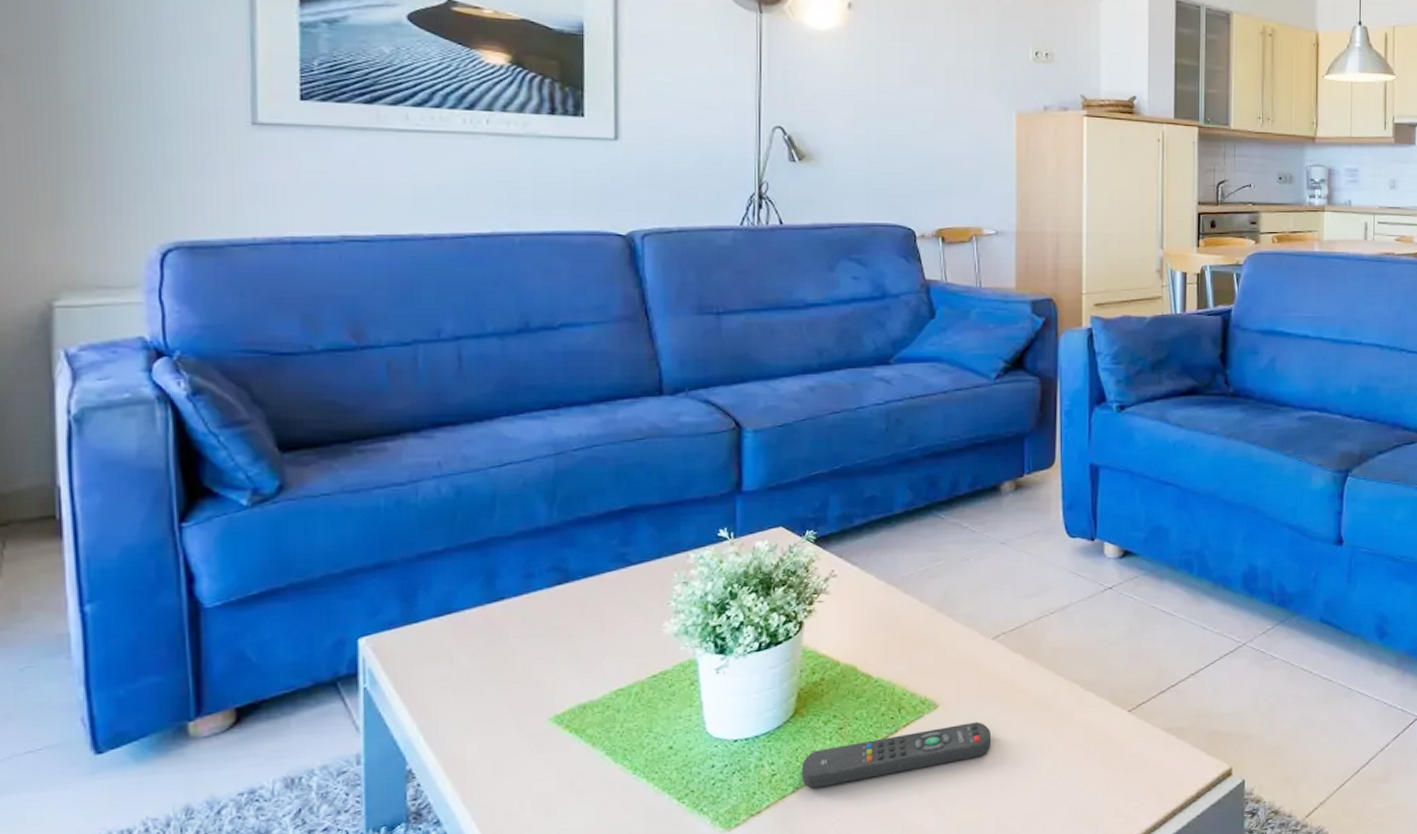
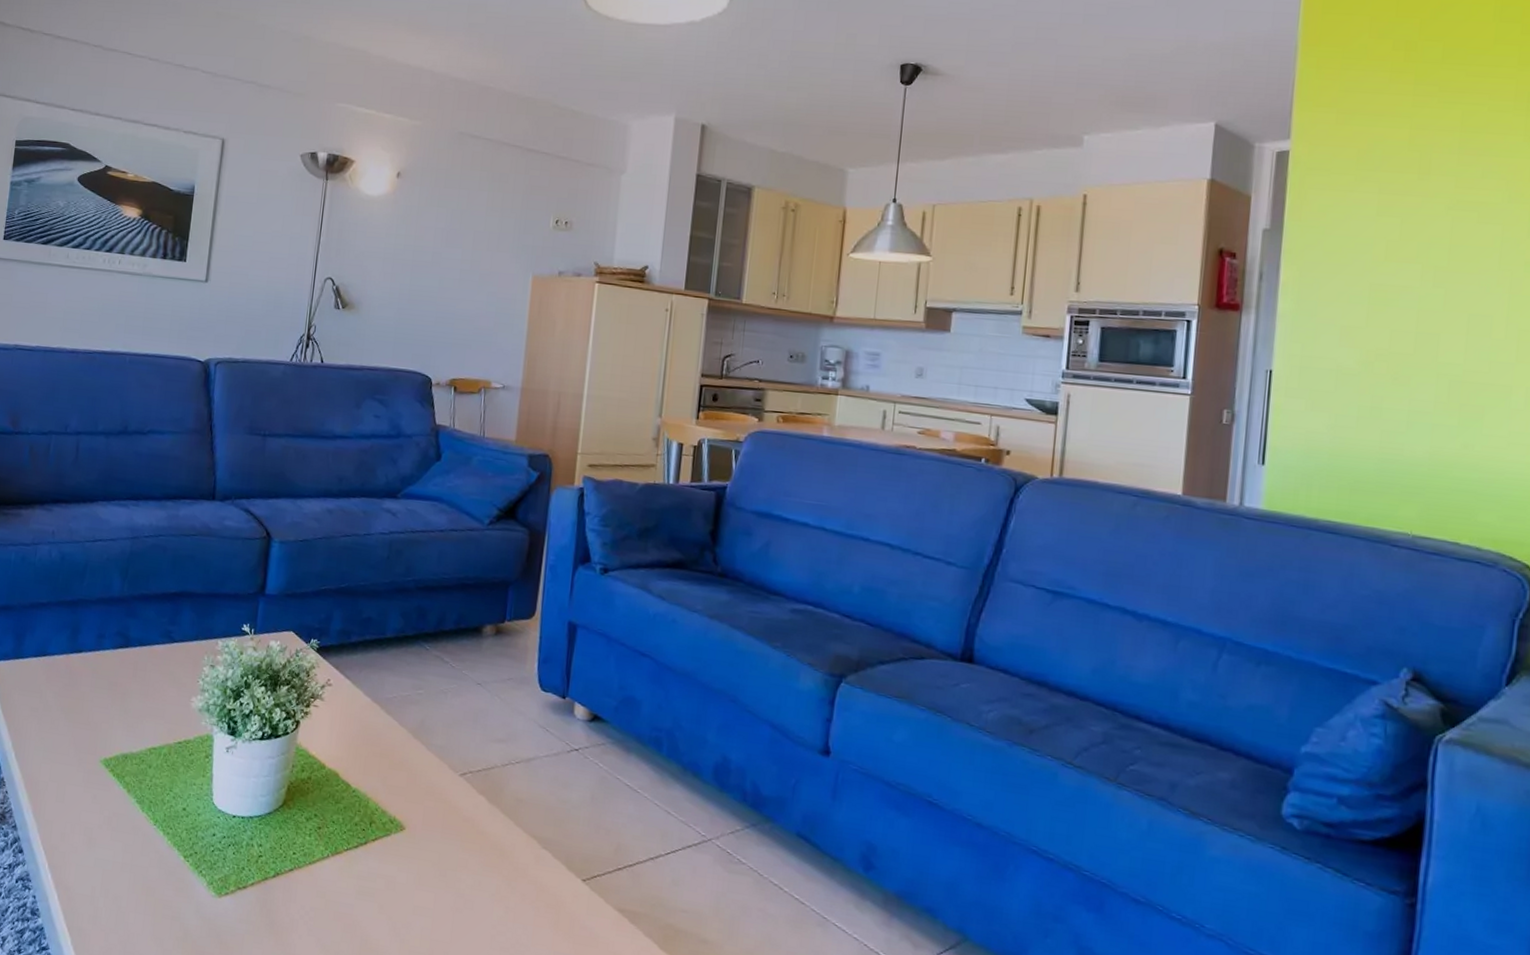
remote control: present [801,722,990,789] -> none [282,842,449,888]

